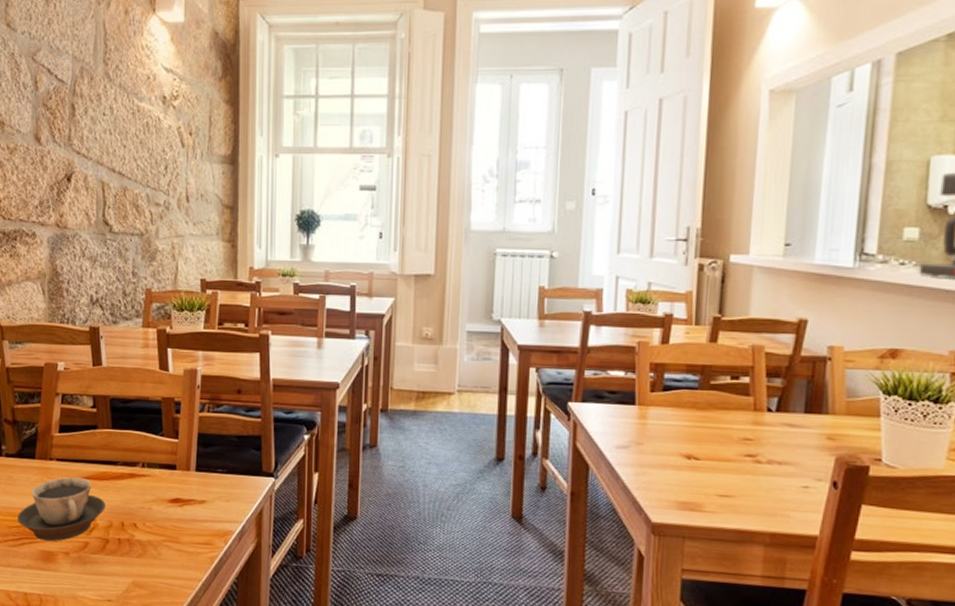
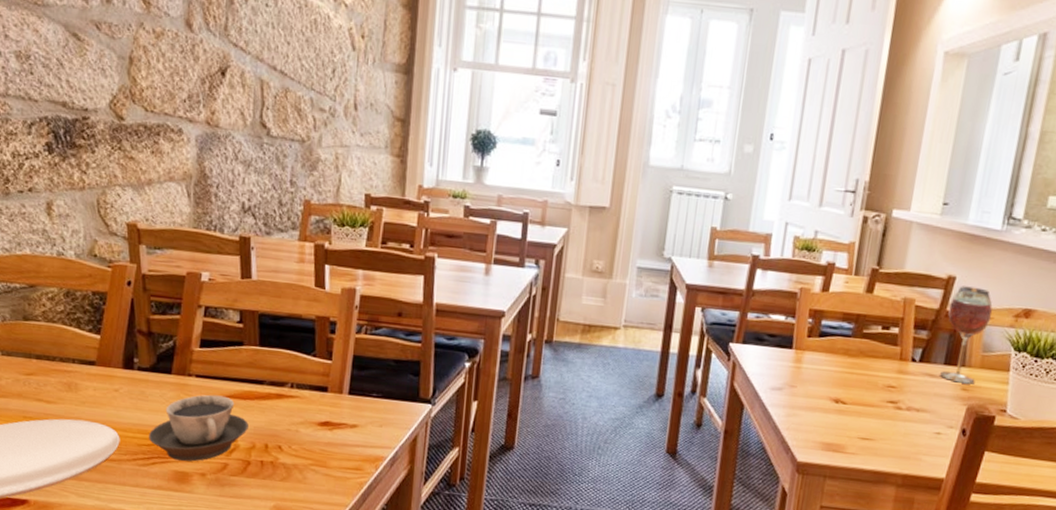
wineglass: none [801,329,854,433] -> present [940,286,993,384]

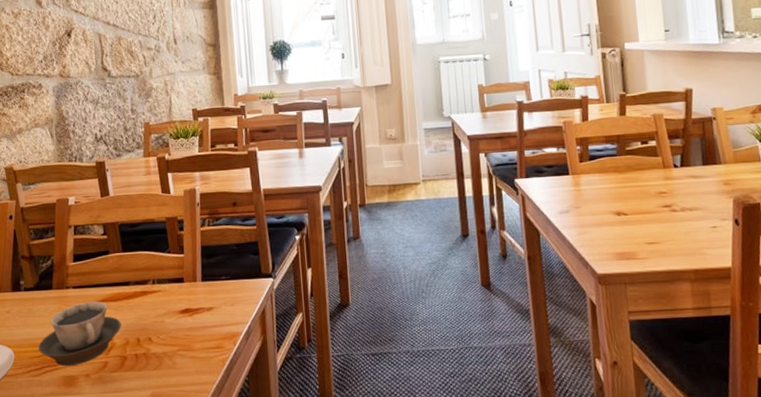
wineglass: present [940,286,993,384] -> none [693,94,734,179]

